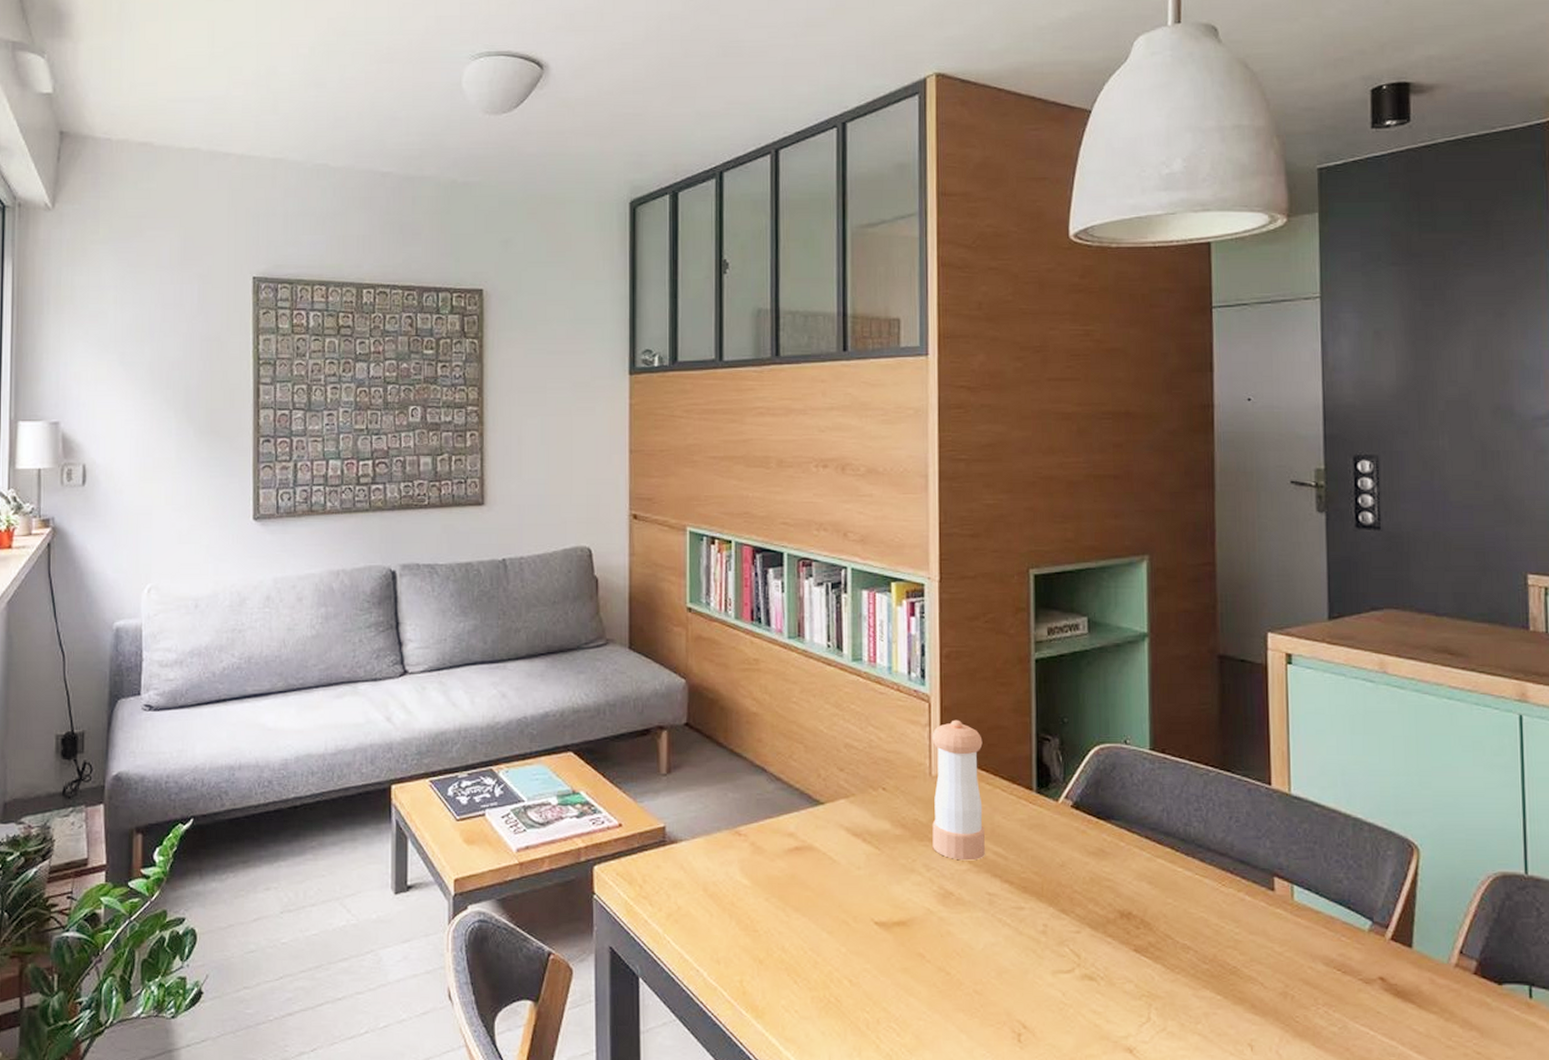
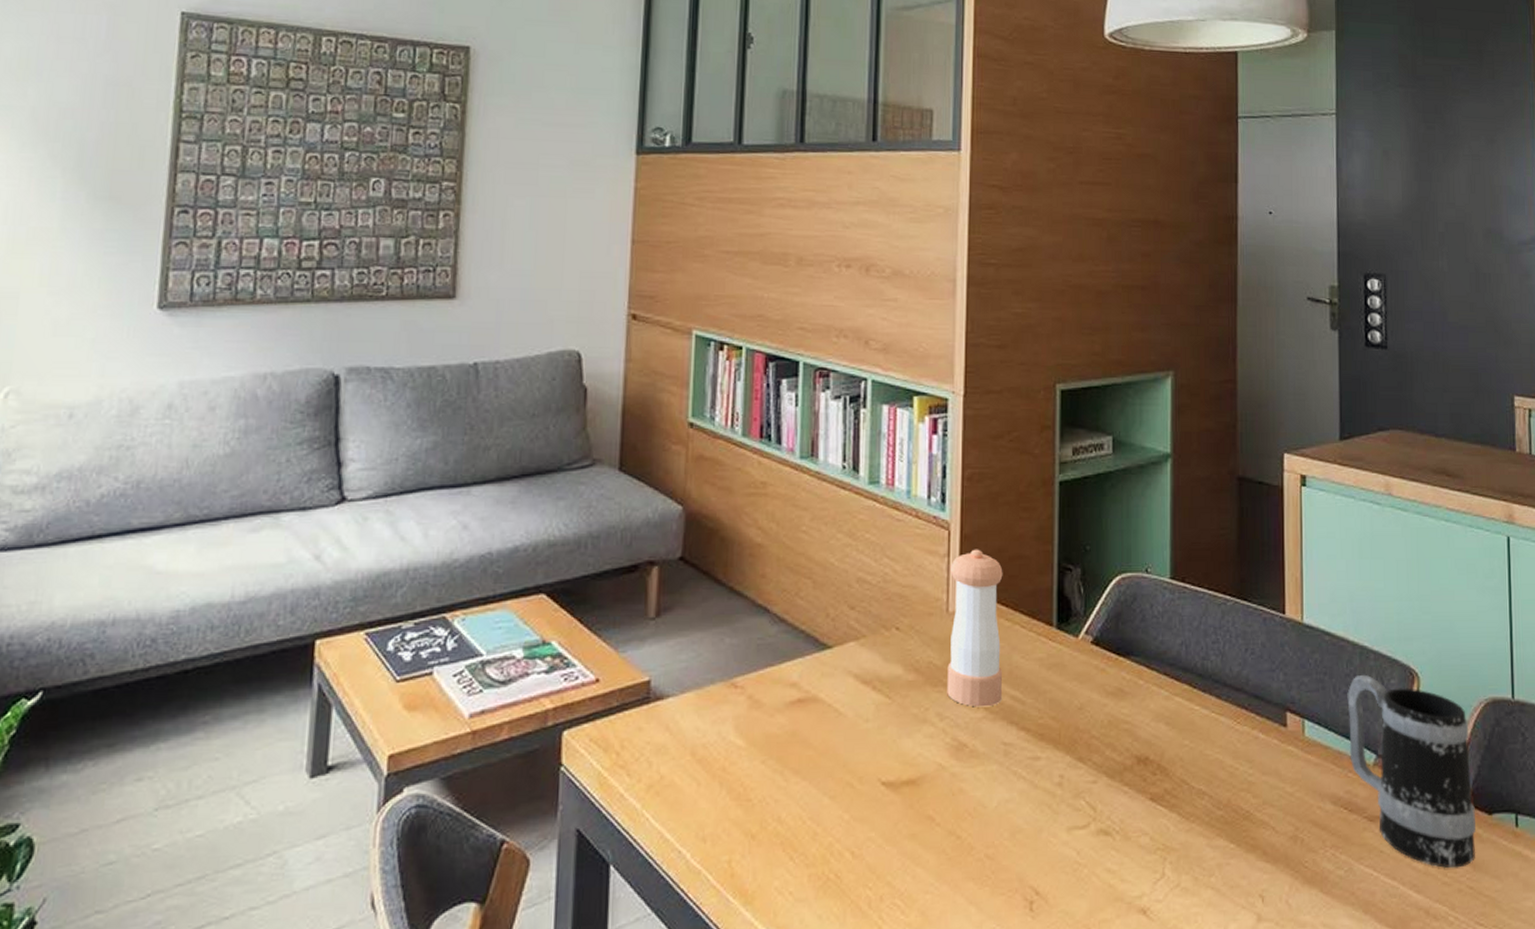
mug: none [1339,844,1483,1033] -> present [1347,674,1476,869]

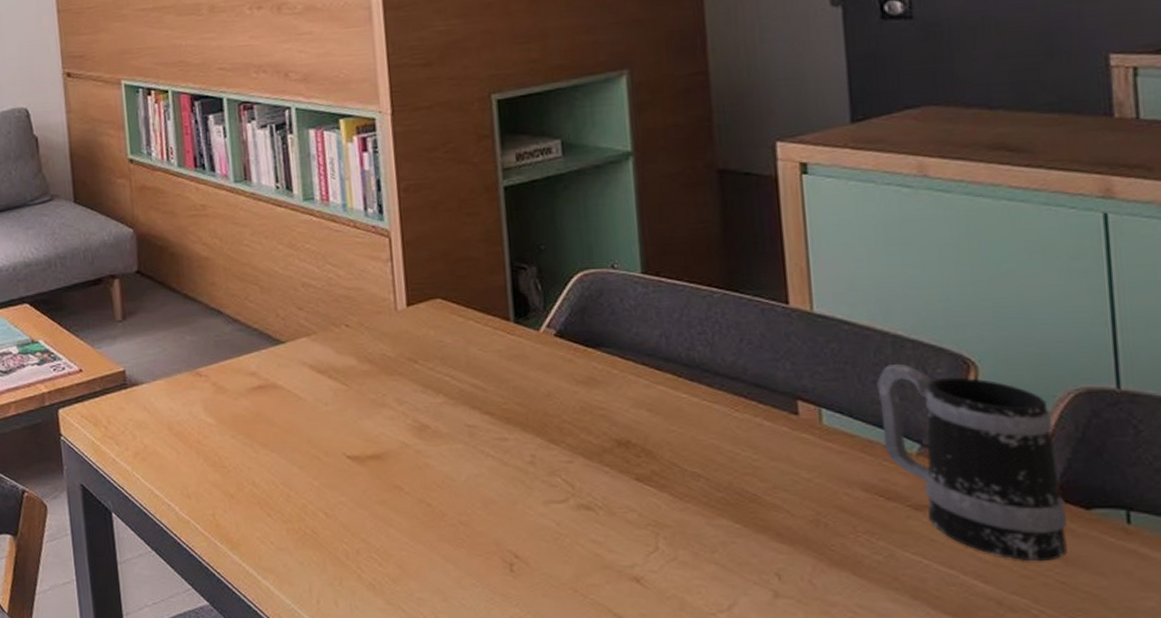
pepper shaker: present [947,549,1003,707] -> none [394,253,461,394]

